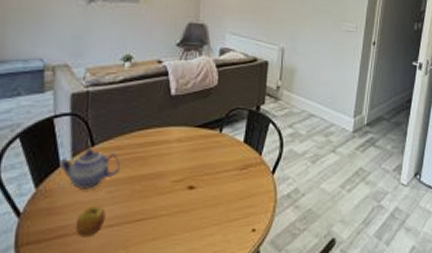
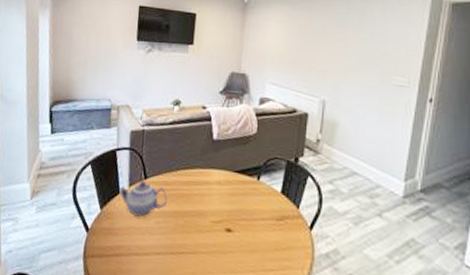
apple: present [75,205,106,238] -> none [129,232,154,261]

